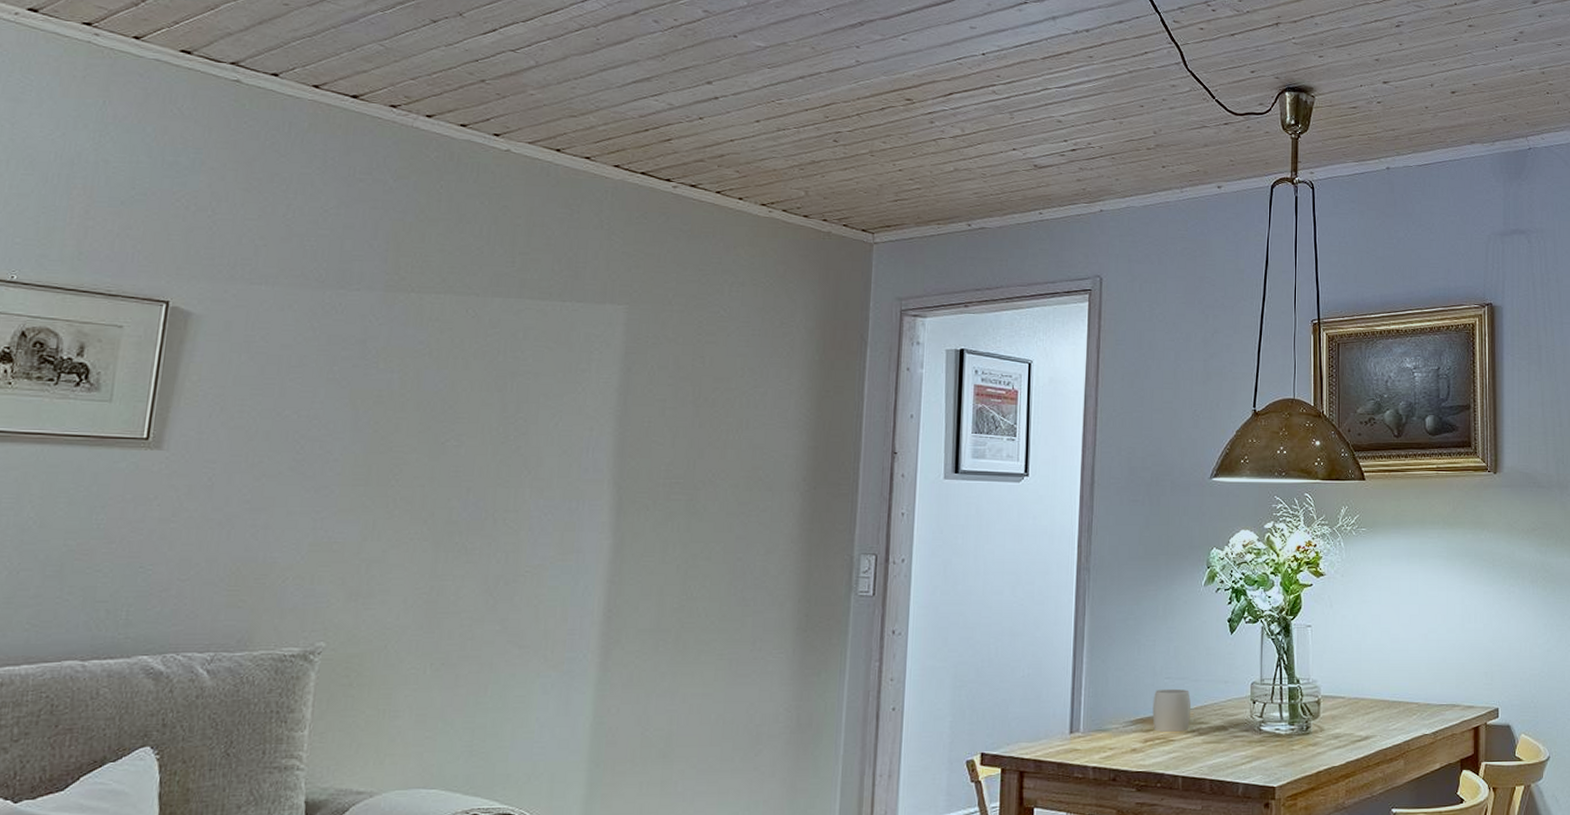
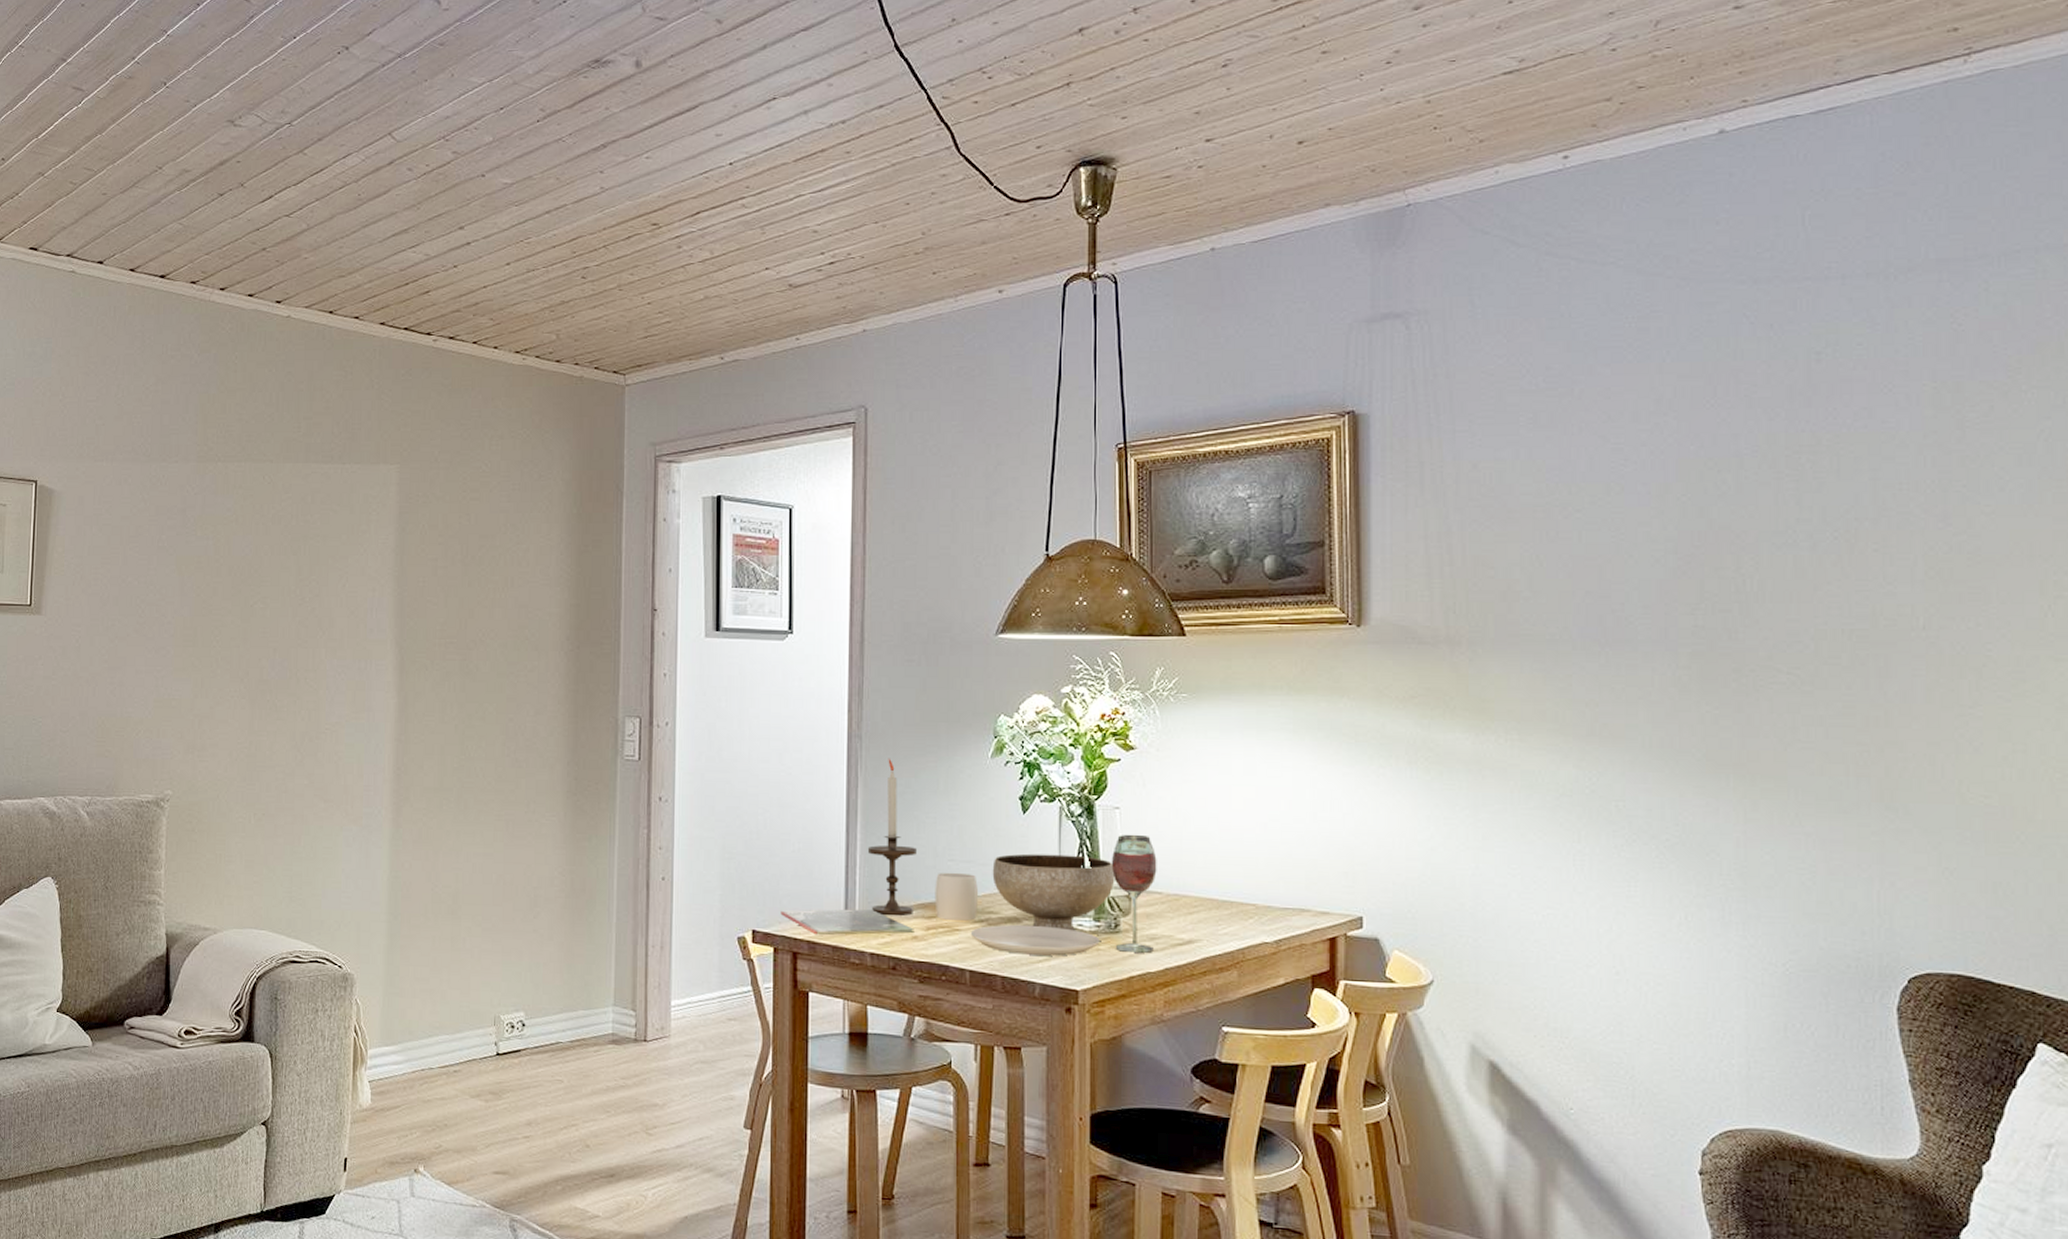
magazine: none [1009,726,1134,754] -> present [780,908,914,936]
candlestick: none [1092,588,1137,732] -> present [867,758,917,916]
plate: none [1183,732,1294,759] -> present [970,924,1100,956]
bowl: none [1203,668,1307,735] -> present [992,853,1115,931]
wineglass: none [1303,648,1341,750] -> present [1111,834,1157,953]

